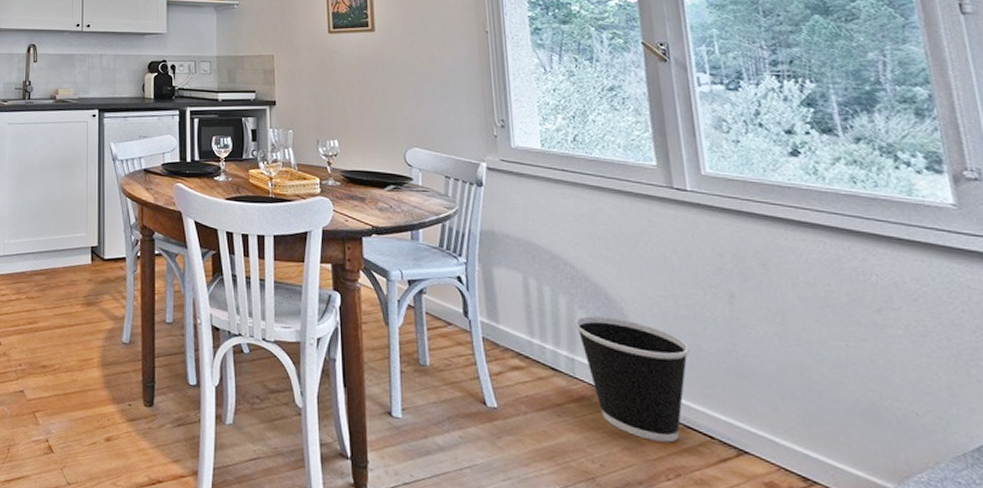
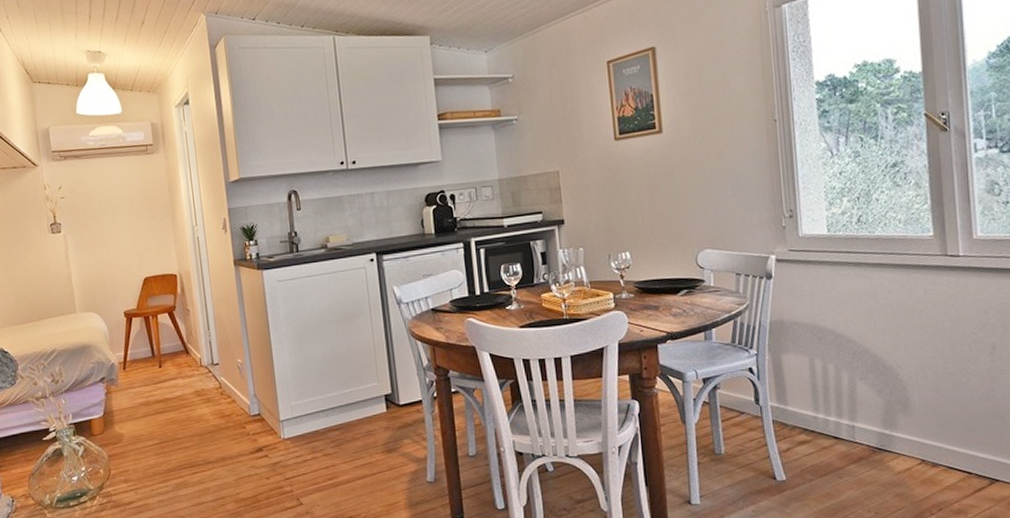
wastebasket: present [575,316,690,443] -> none [855,383,955,485]

